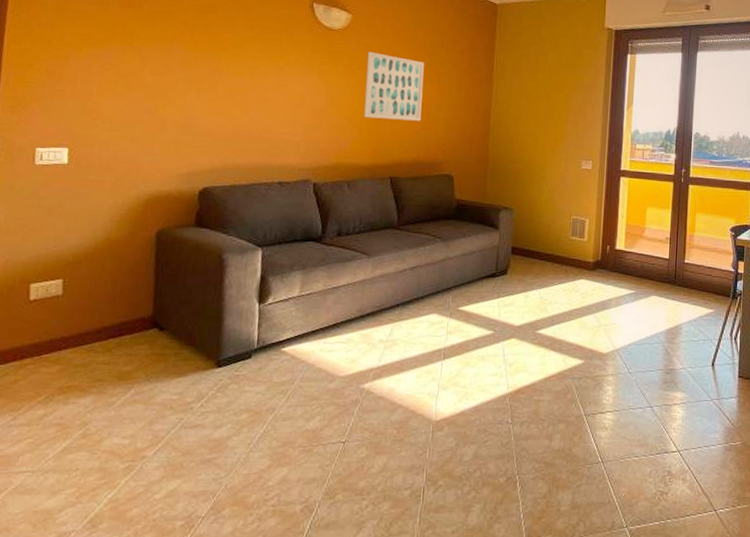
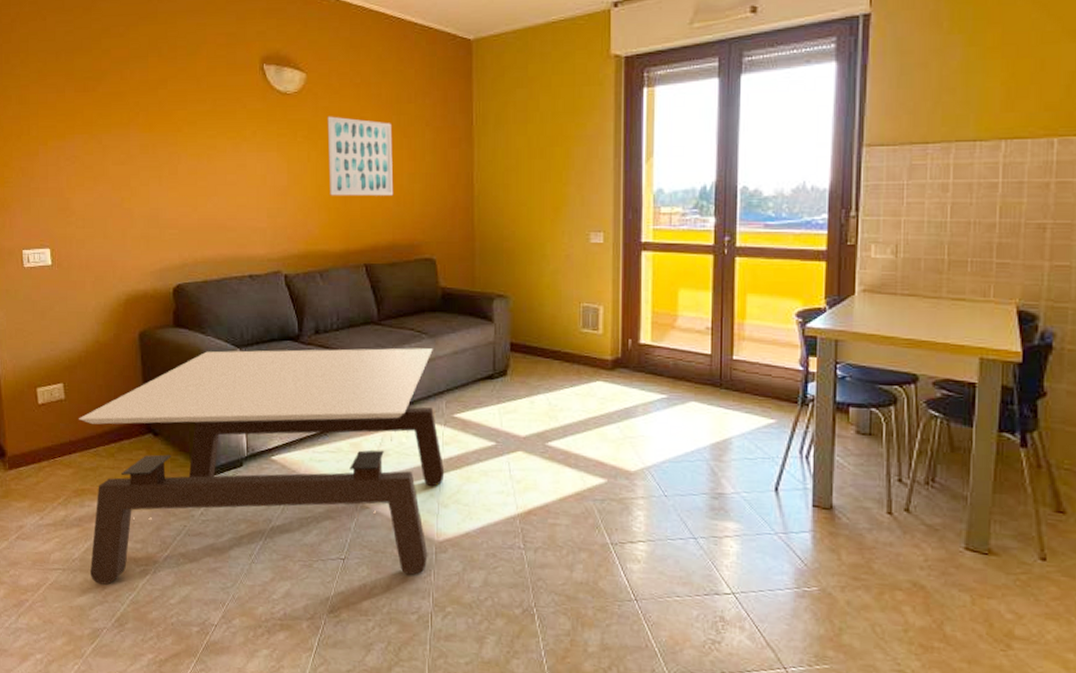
coffee table: none [64,249,447,485] -> present [79,348,445,585]

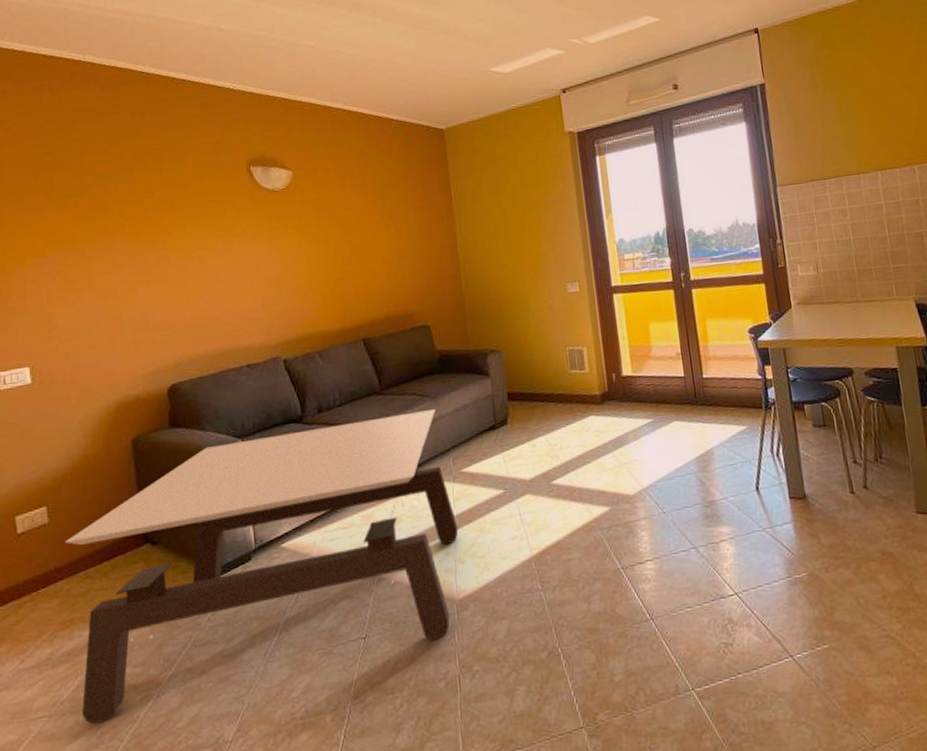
wall art: present [327,116,394,196] -> none [316,206,385,280]

